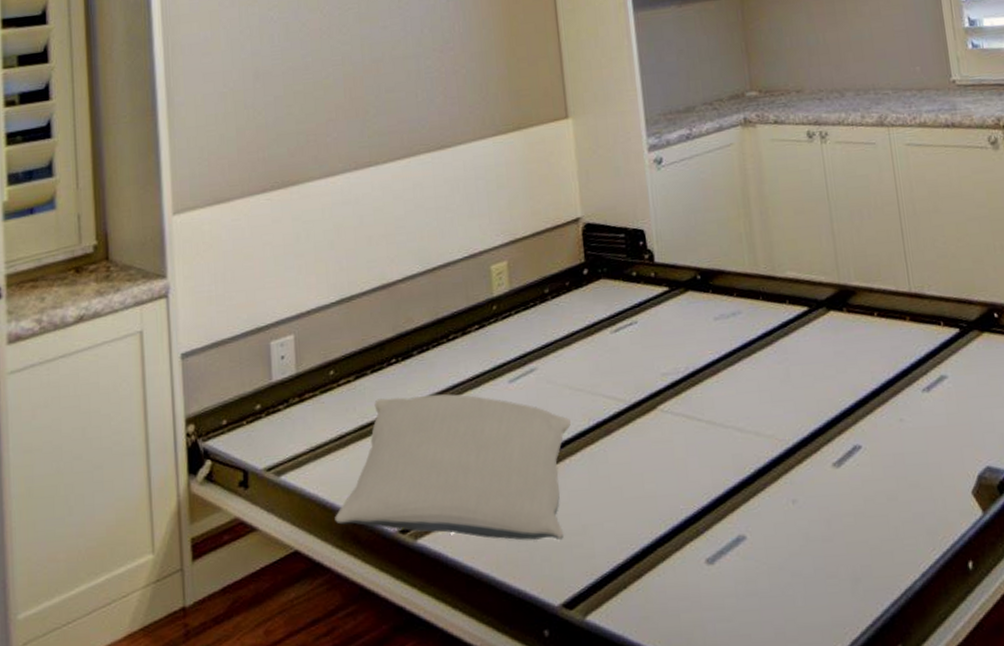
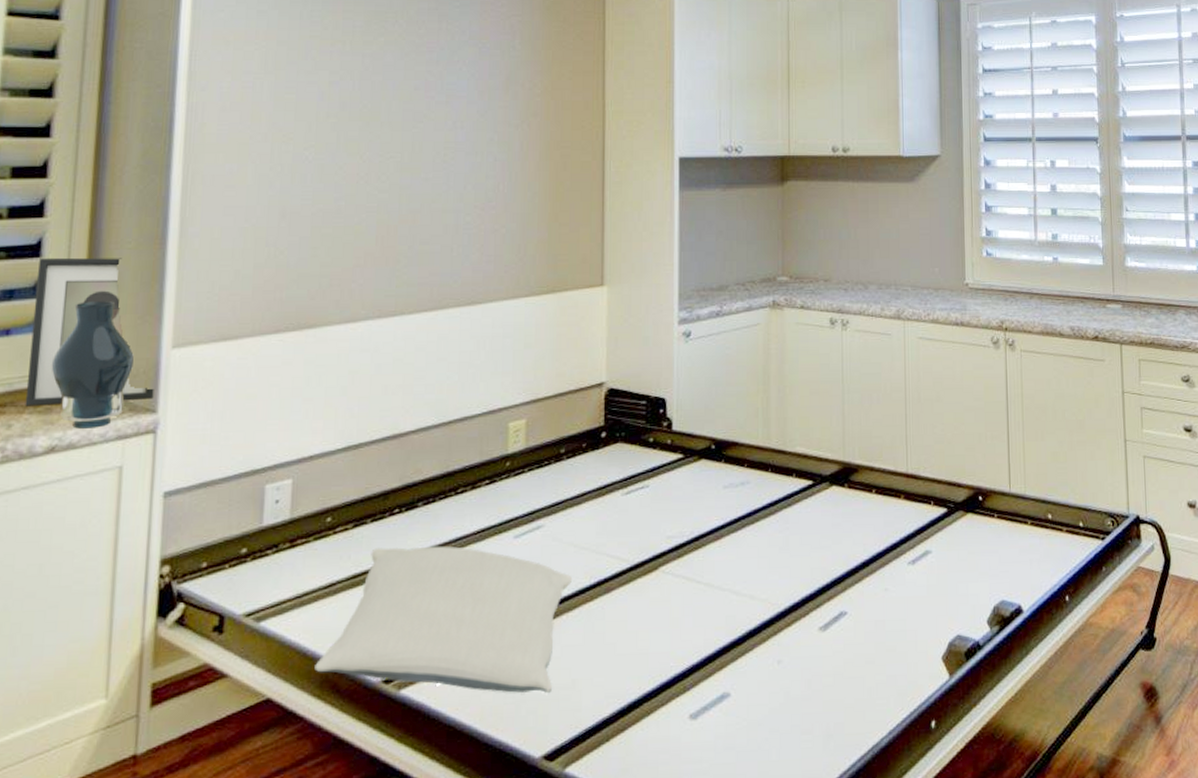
picture frame: none [50,132,162,281] -> present [25,257,154,408]
vase: none [71,174,141,299] -> present [51,301,134,430]

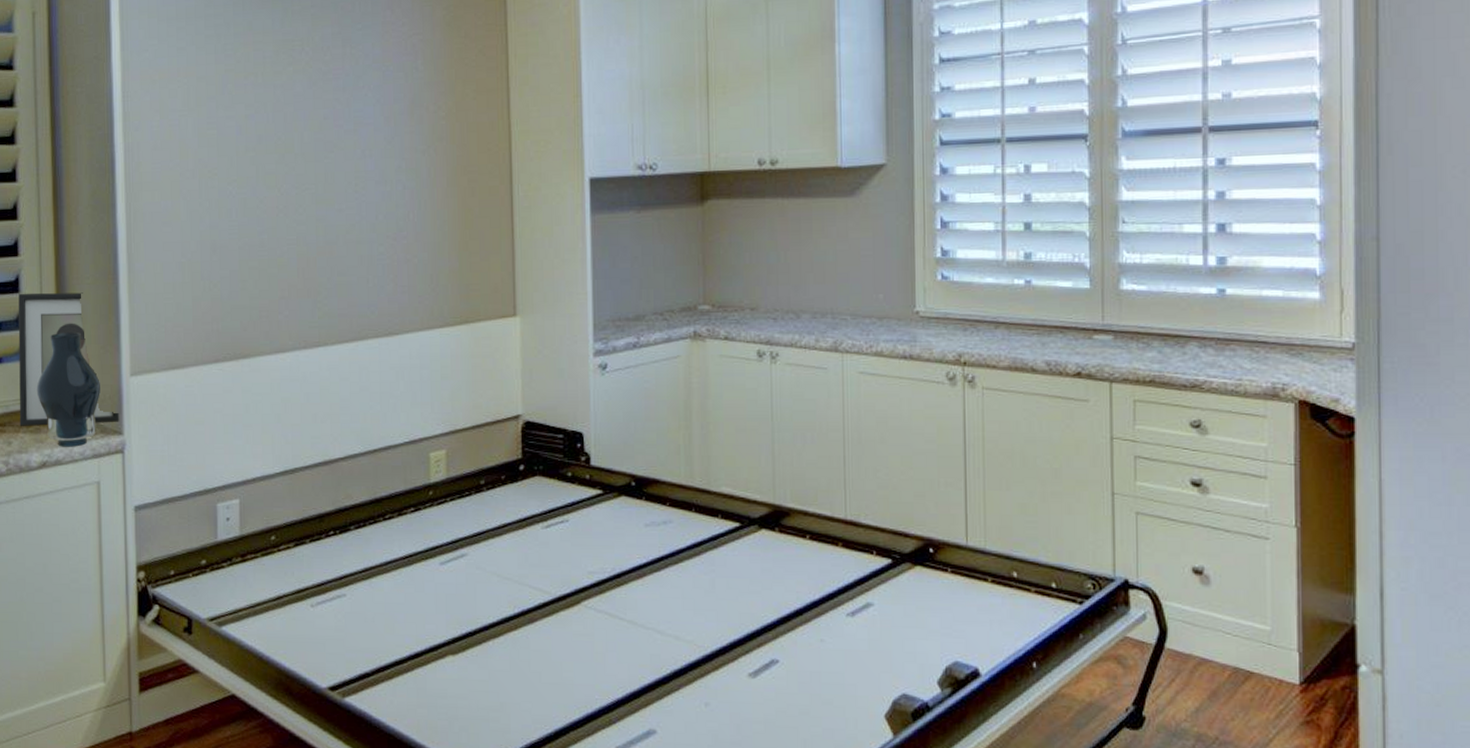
pillow: present [315,546,572,693] -> none [270,566,496,713]

